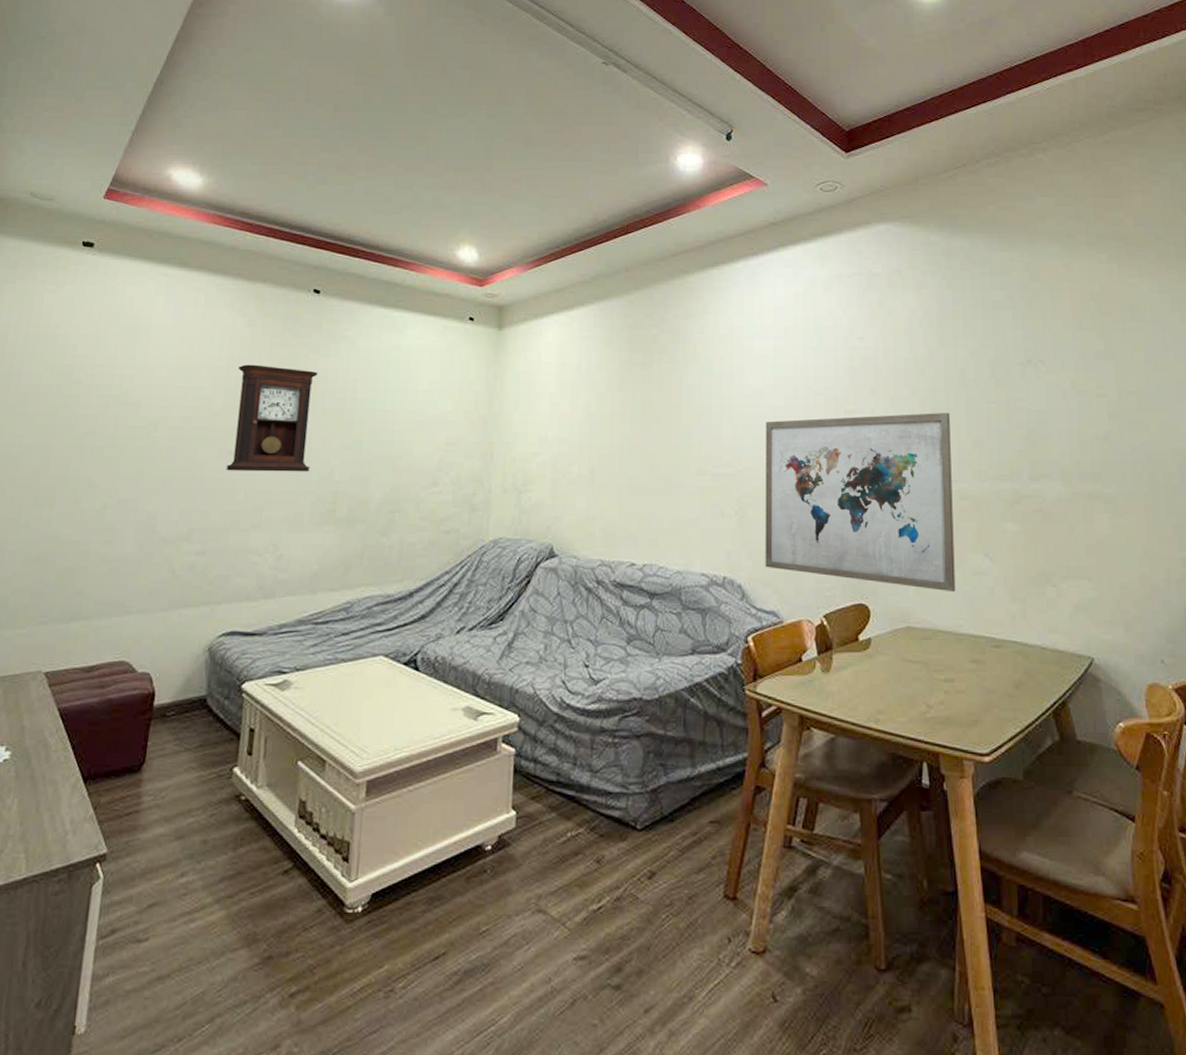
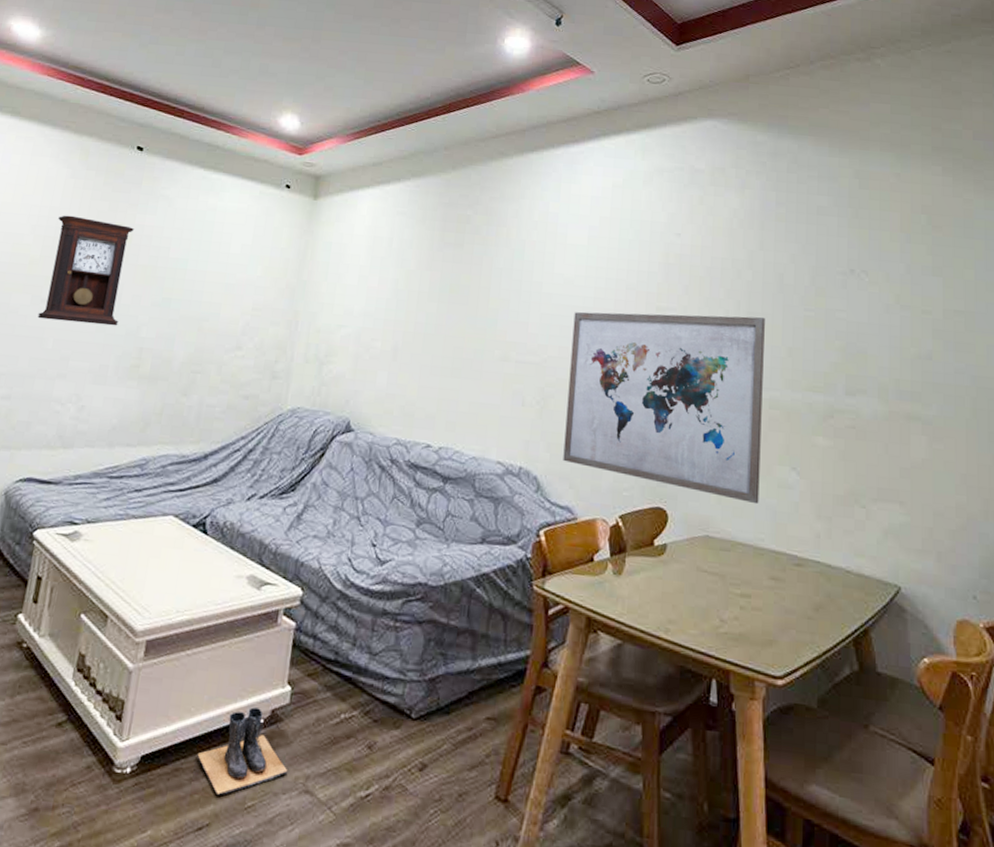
boots: none [427,835,520,925] -> present [197,707,288,796]

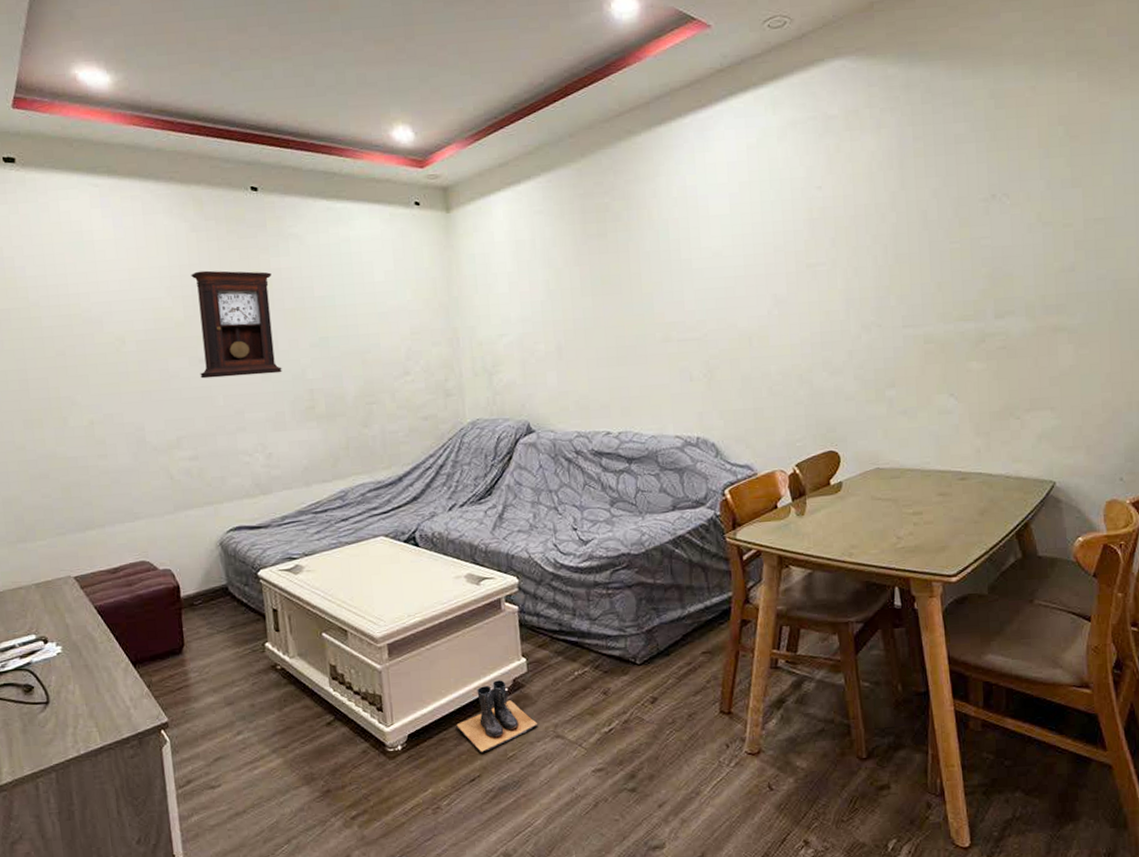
wall art: present [563,312,765,505] -> none [727,258,922,433]

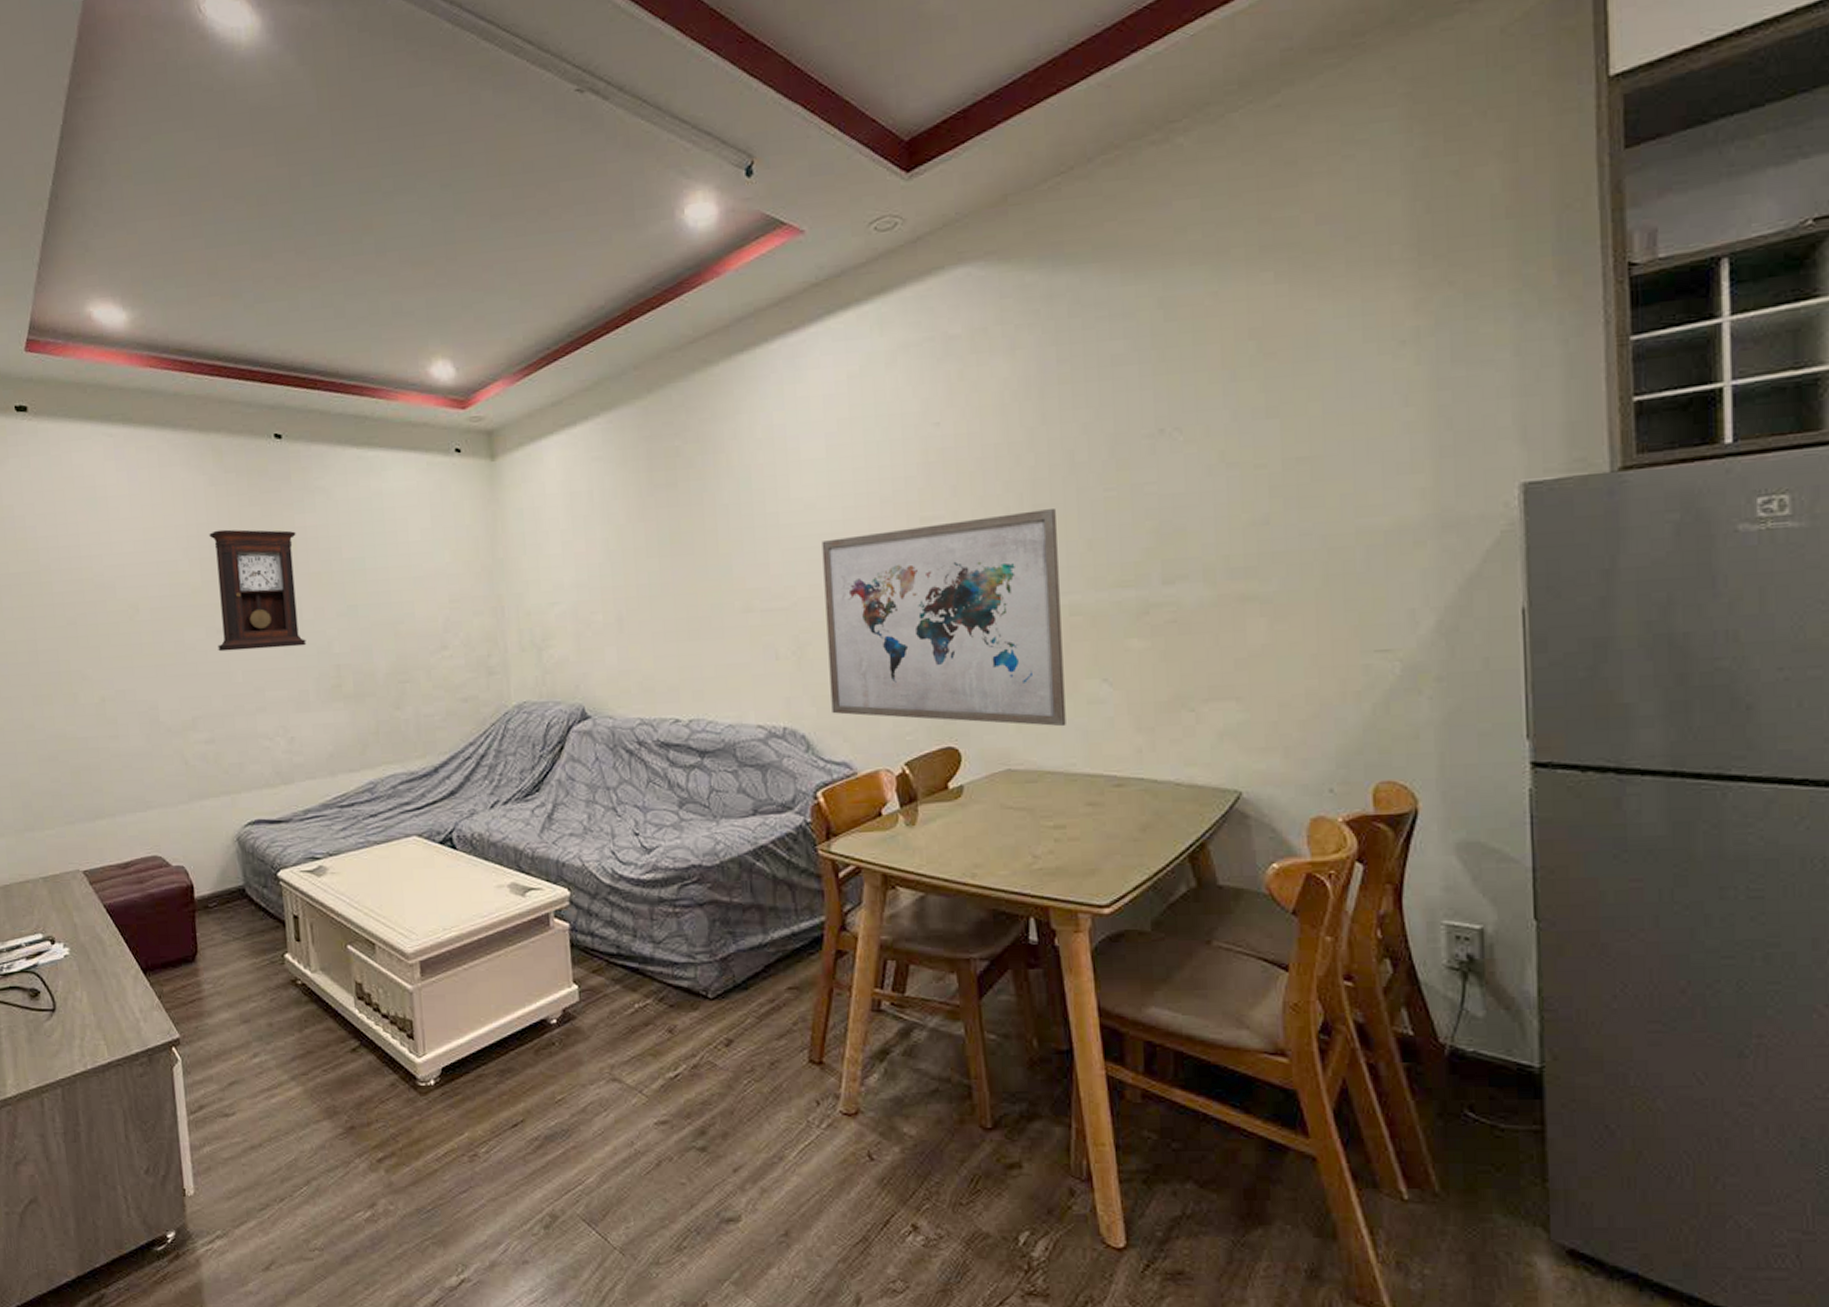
boots: present [456,680,538,753] -> none [497,1009,592,1094]
wall art: none [727,258,922,433] -> present [821,509,1066,727]

